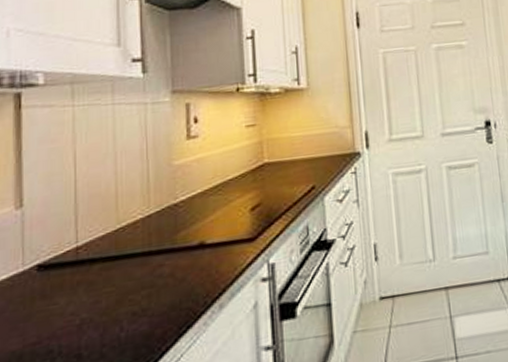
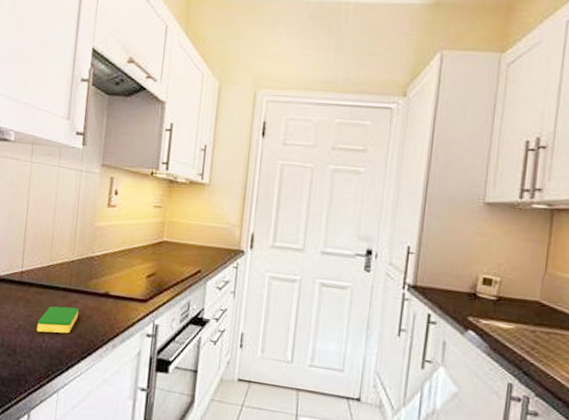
dish sponge: none [109,273,166,321] -> present [36,306,79,334]

